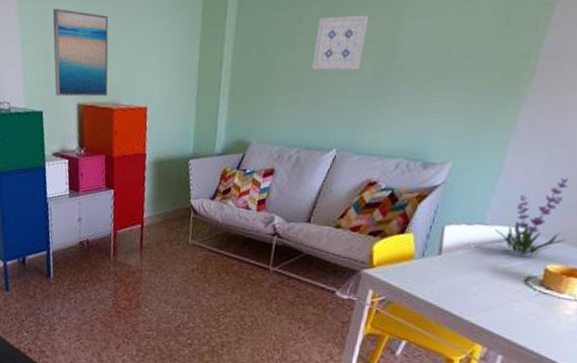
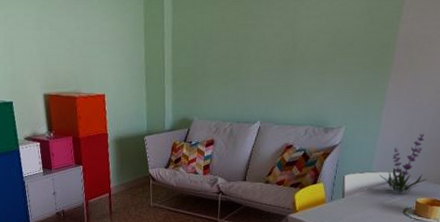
wall art: present [52,8,109,97] -> none [14,12,70,88]
wall art: present [312,15,370,70] -> none [235,16,275,59]

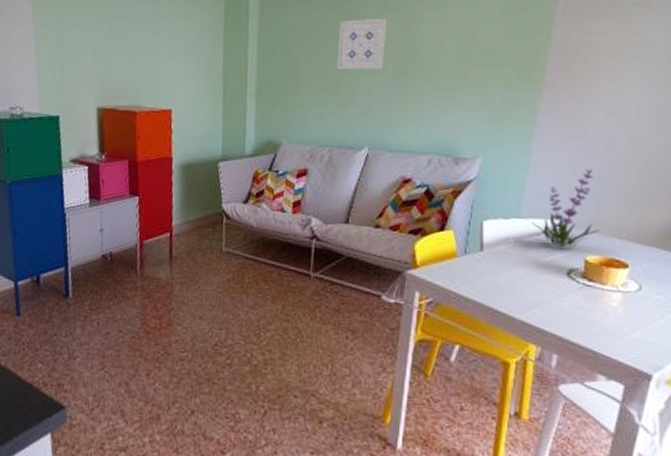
wall art: none [235,16,275,59] -> present [337,18,388,70]

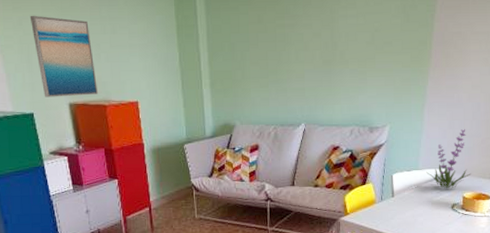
wall art: none [69,12,130,100] -> present [29,15,99,97]
wall art: present [337,18,388,70] -> none [274,16,312,60]

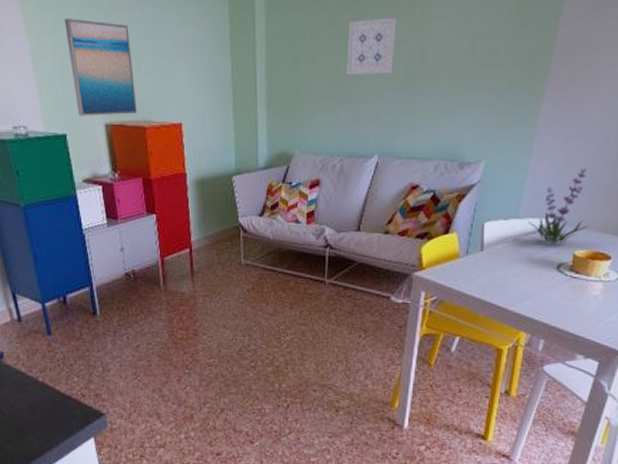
wall art: none [274,16,312,60] -> present [347,17,397,75]

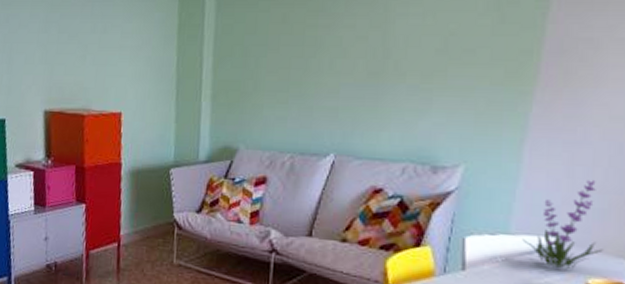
wall art: present [64,18,138,116] -> none [17,12,78,103]
wall art: present [347,17,397,75] -> none [300,14,357,70]

